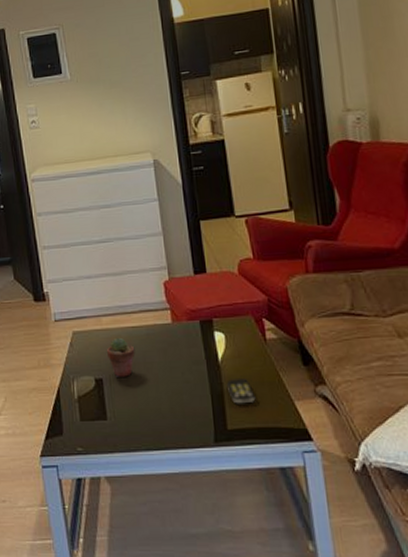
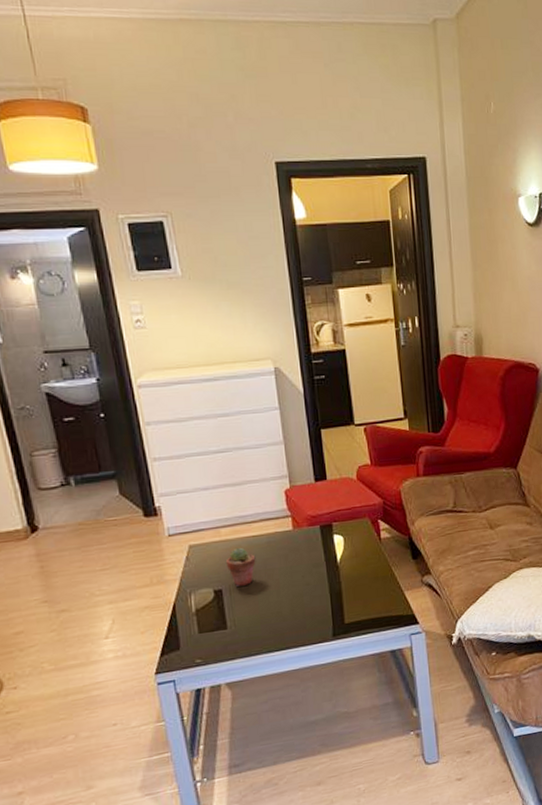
remote control: present [227,377,256,404] -> none [345,575,371,600]

